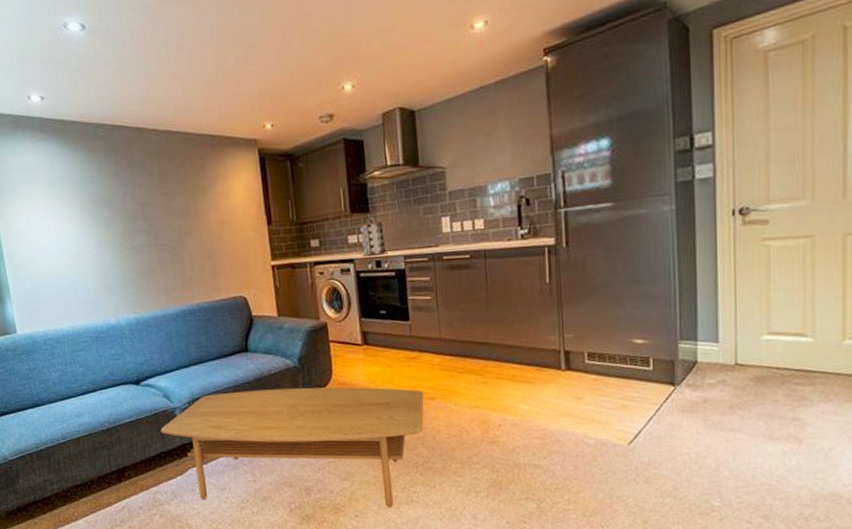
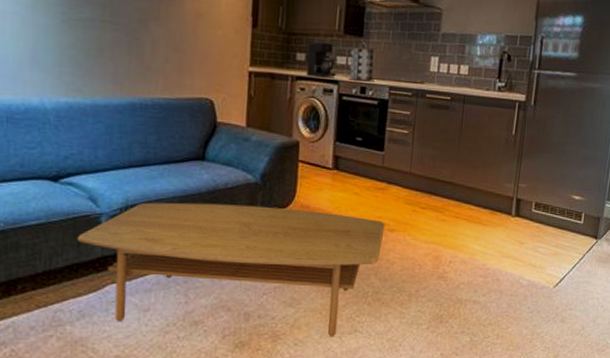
coffee maker: none [319,225,351,260] -> present [306,41,337,78]

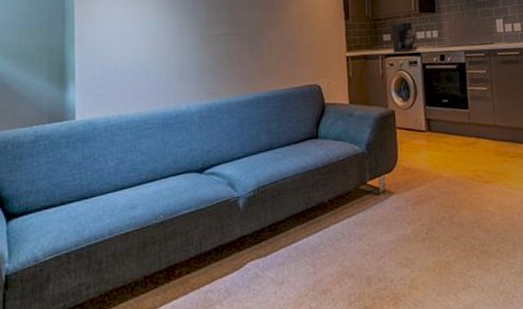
coffee table: present [77,202,385,336] -> none [221,172,481,297]
spice rack: present [348,41,376,83] -> none [425,16,451,52]

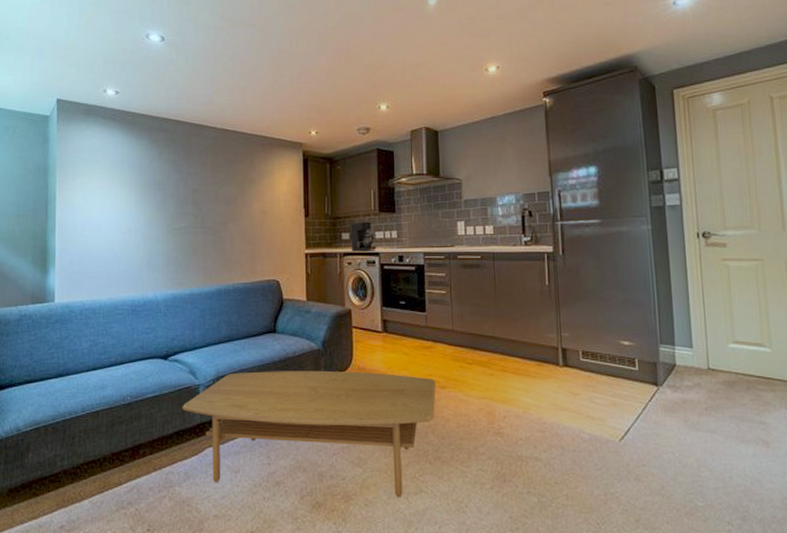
coffee table: none [221,172,481,297] -> present [182,370,436,496]

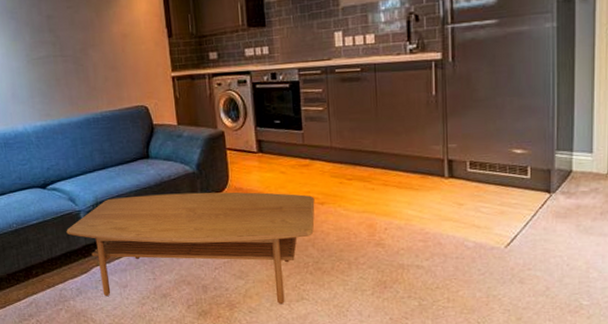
coffee maker: present [350,222,377,252] -> none [217,38,247,72]

